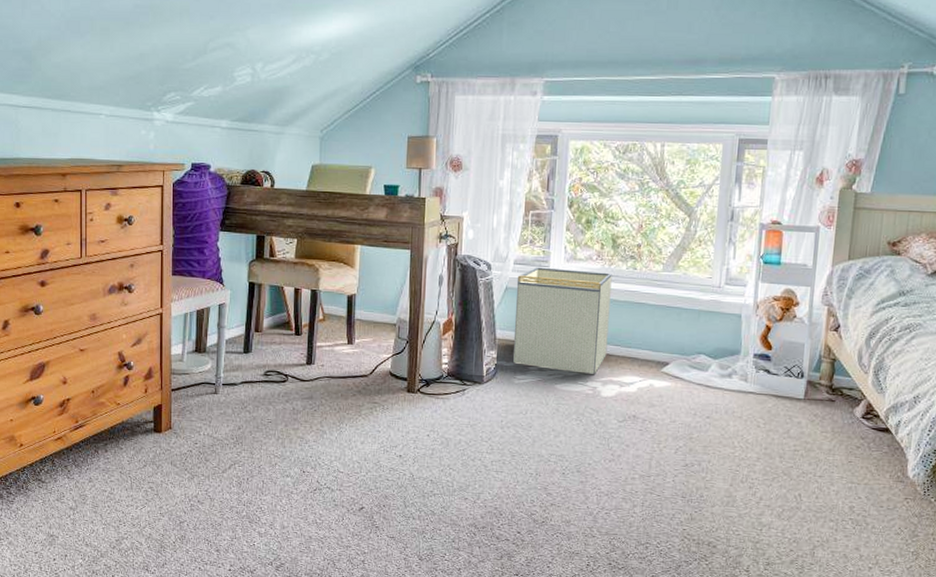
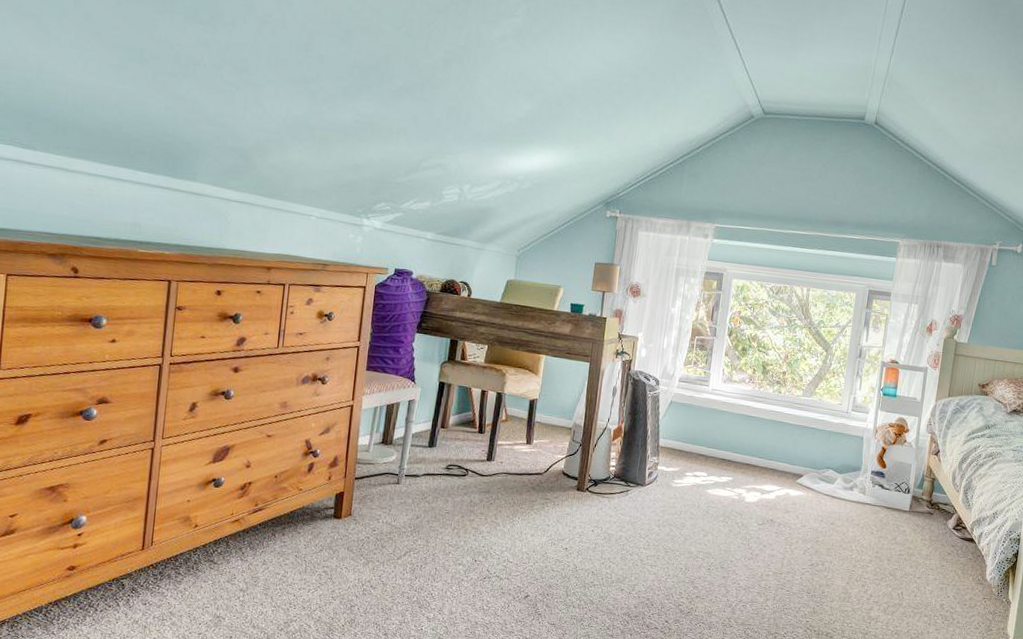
storage bin: present [512,267,612,374] -> none [671,385,761,482]

